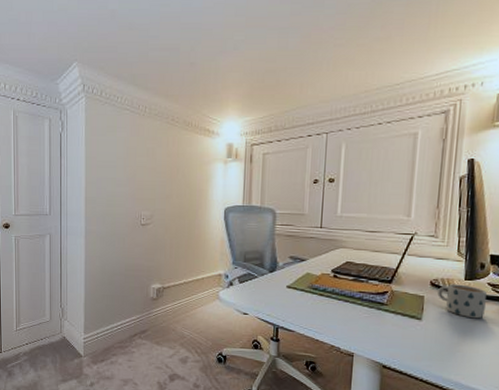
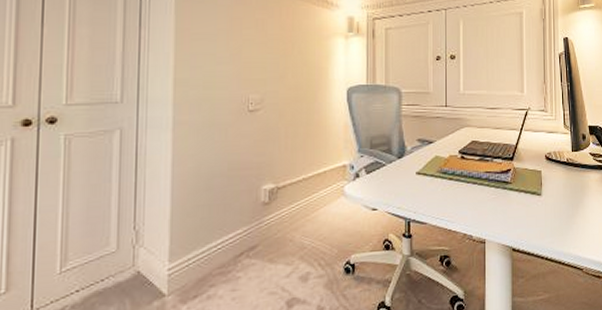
mug: present [437,284,487,319] -> none [552,156,590,189]

